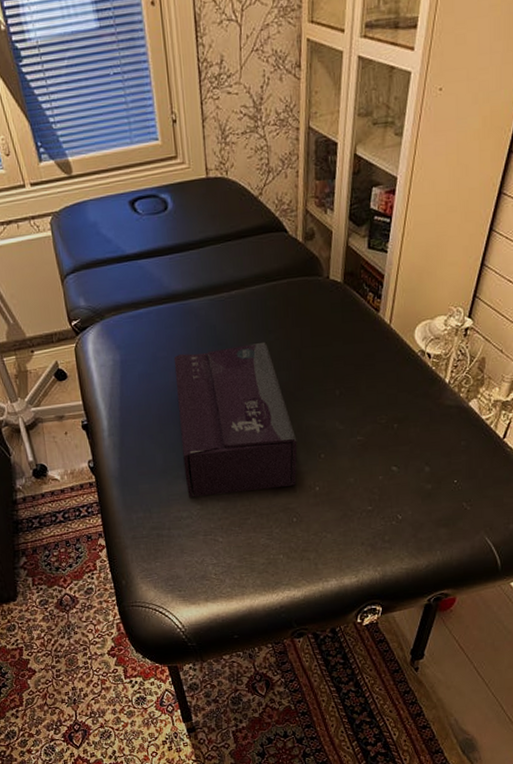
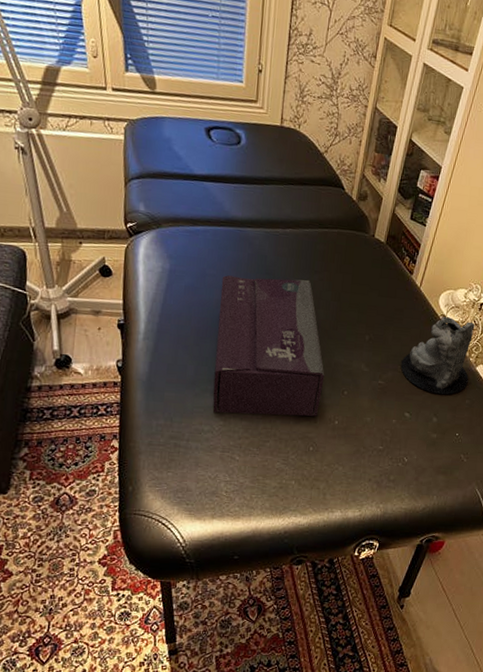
candle: none [380,352,461,440] -> present [400,317,475,395]

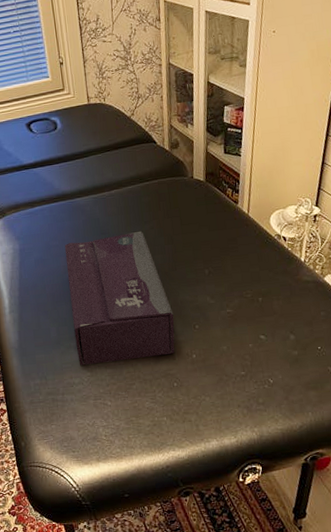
candle: present [400,317,475,395] -> none [245,235,319,312]

